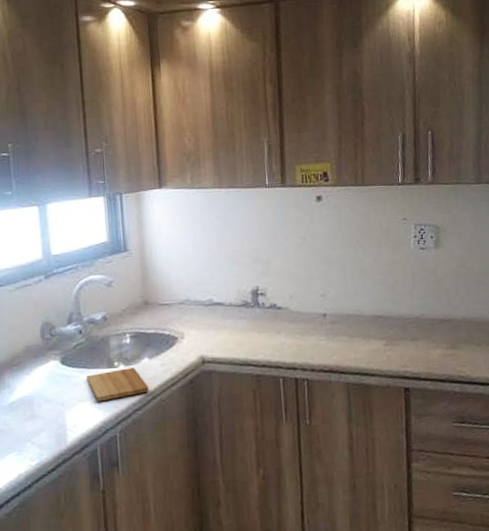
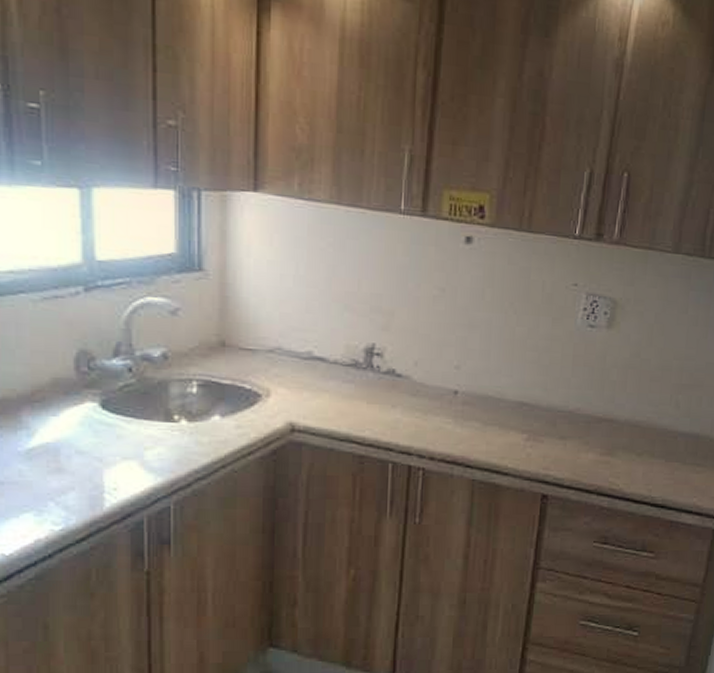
cutting board: present [87,367,149,402] -> none [135,424,218,463]

